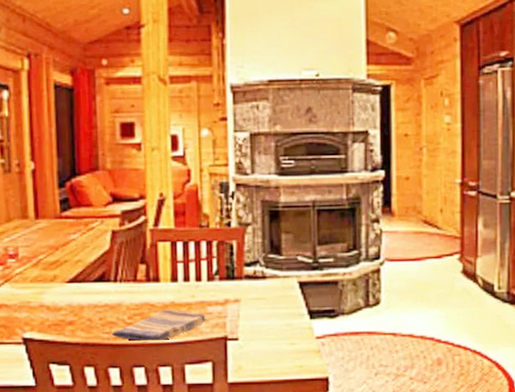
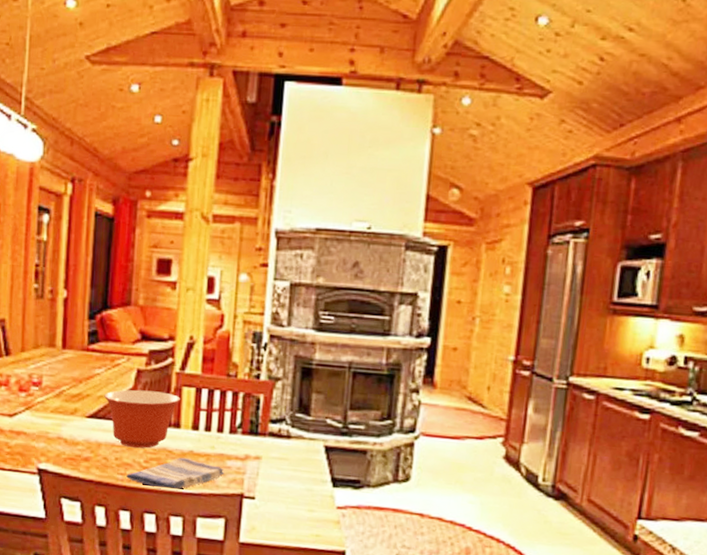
mixing bowl: none [82,249,157,307] -> present [104,389,180,448]

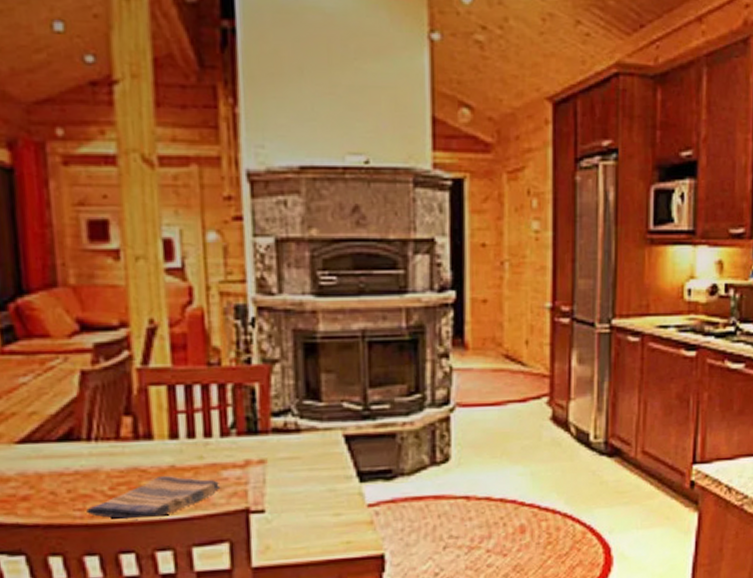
mixing bowl: present [104,389,180,448] -> none [37,396,148,474]

